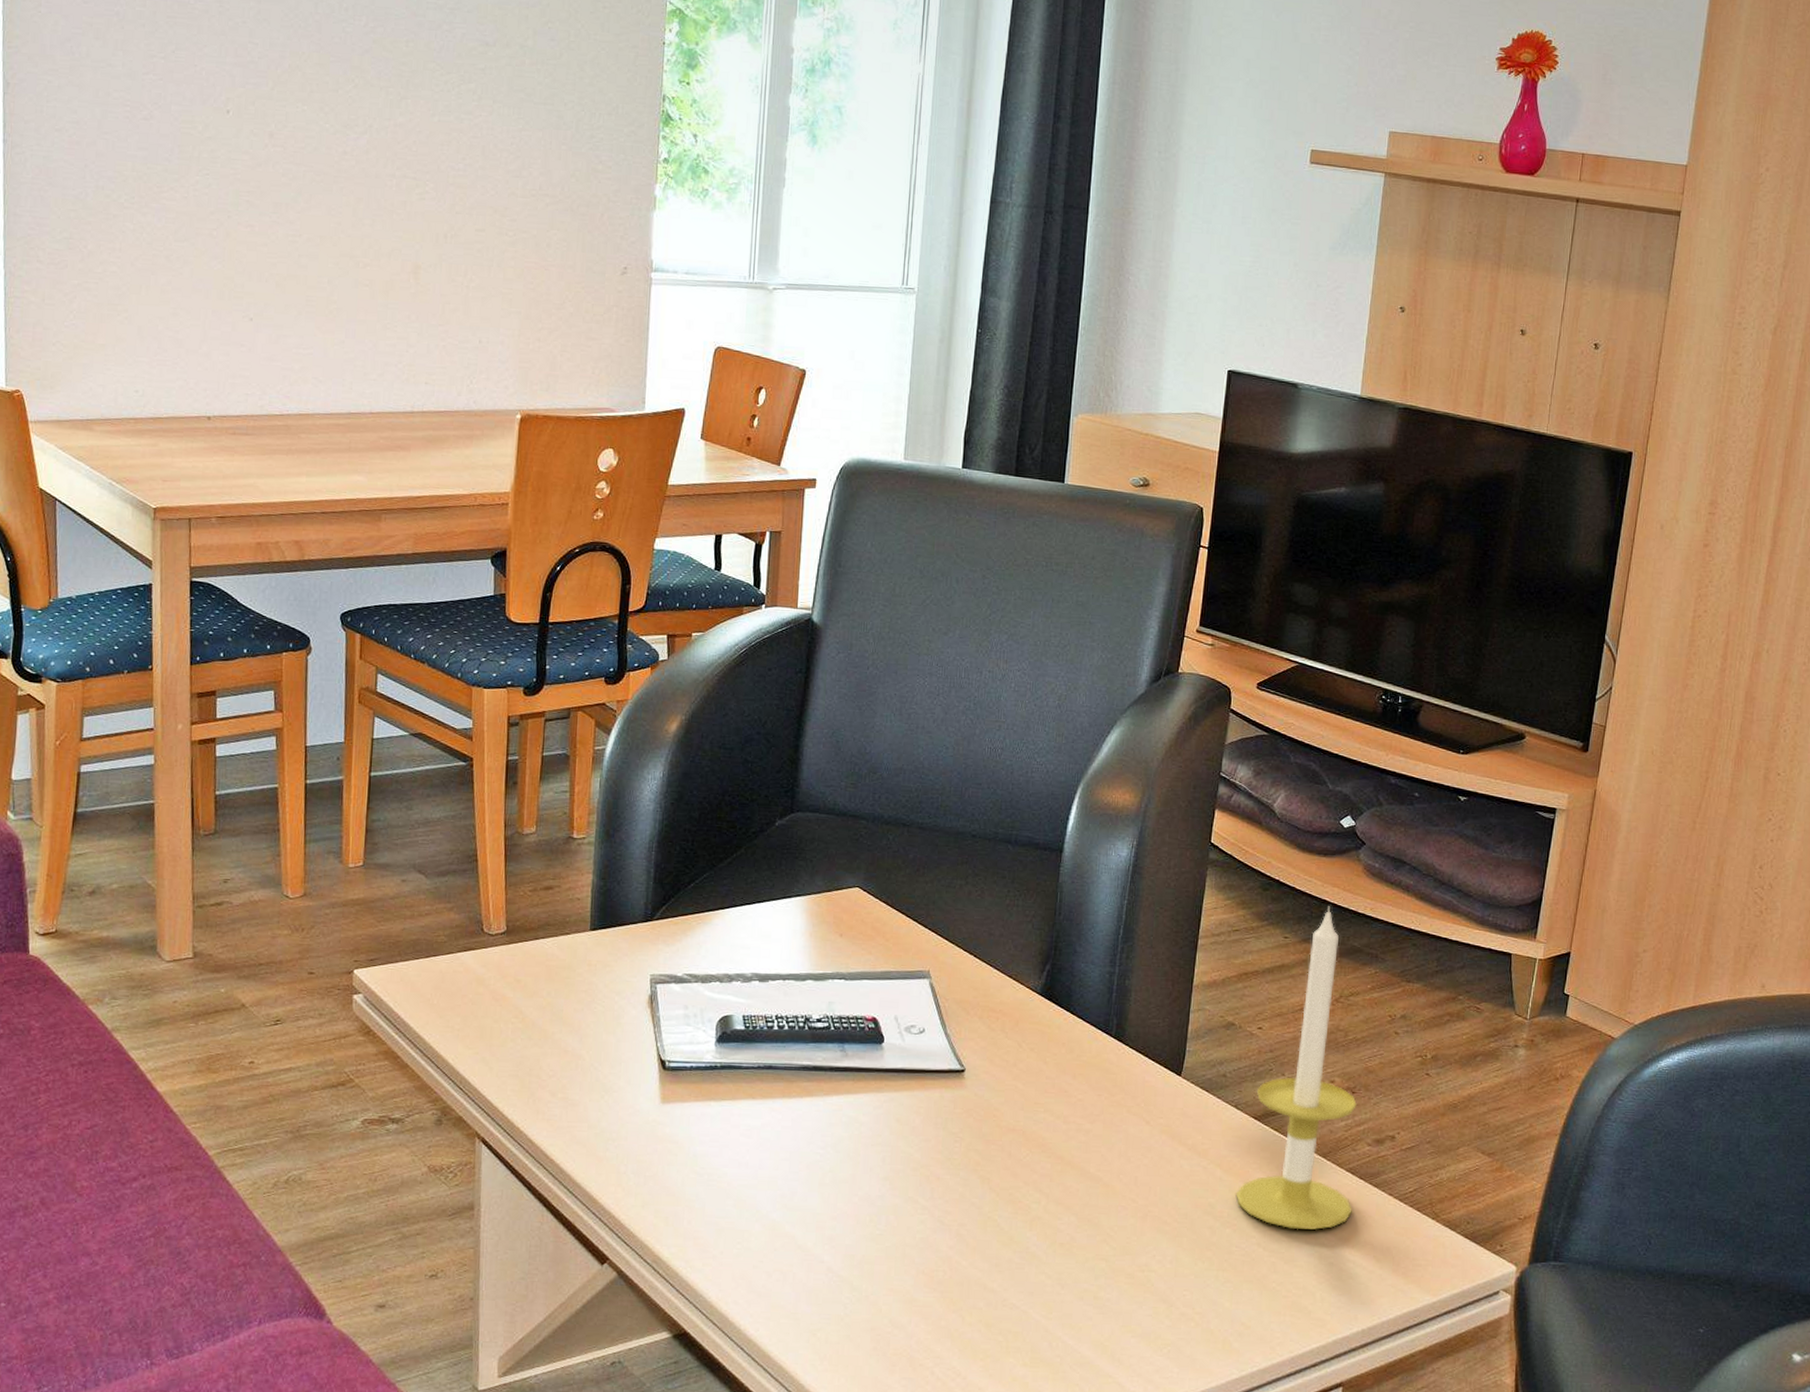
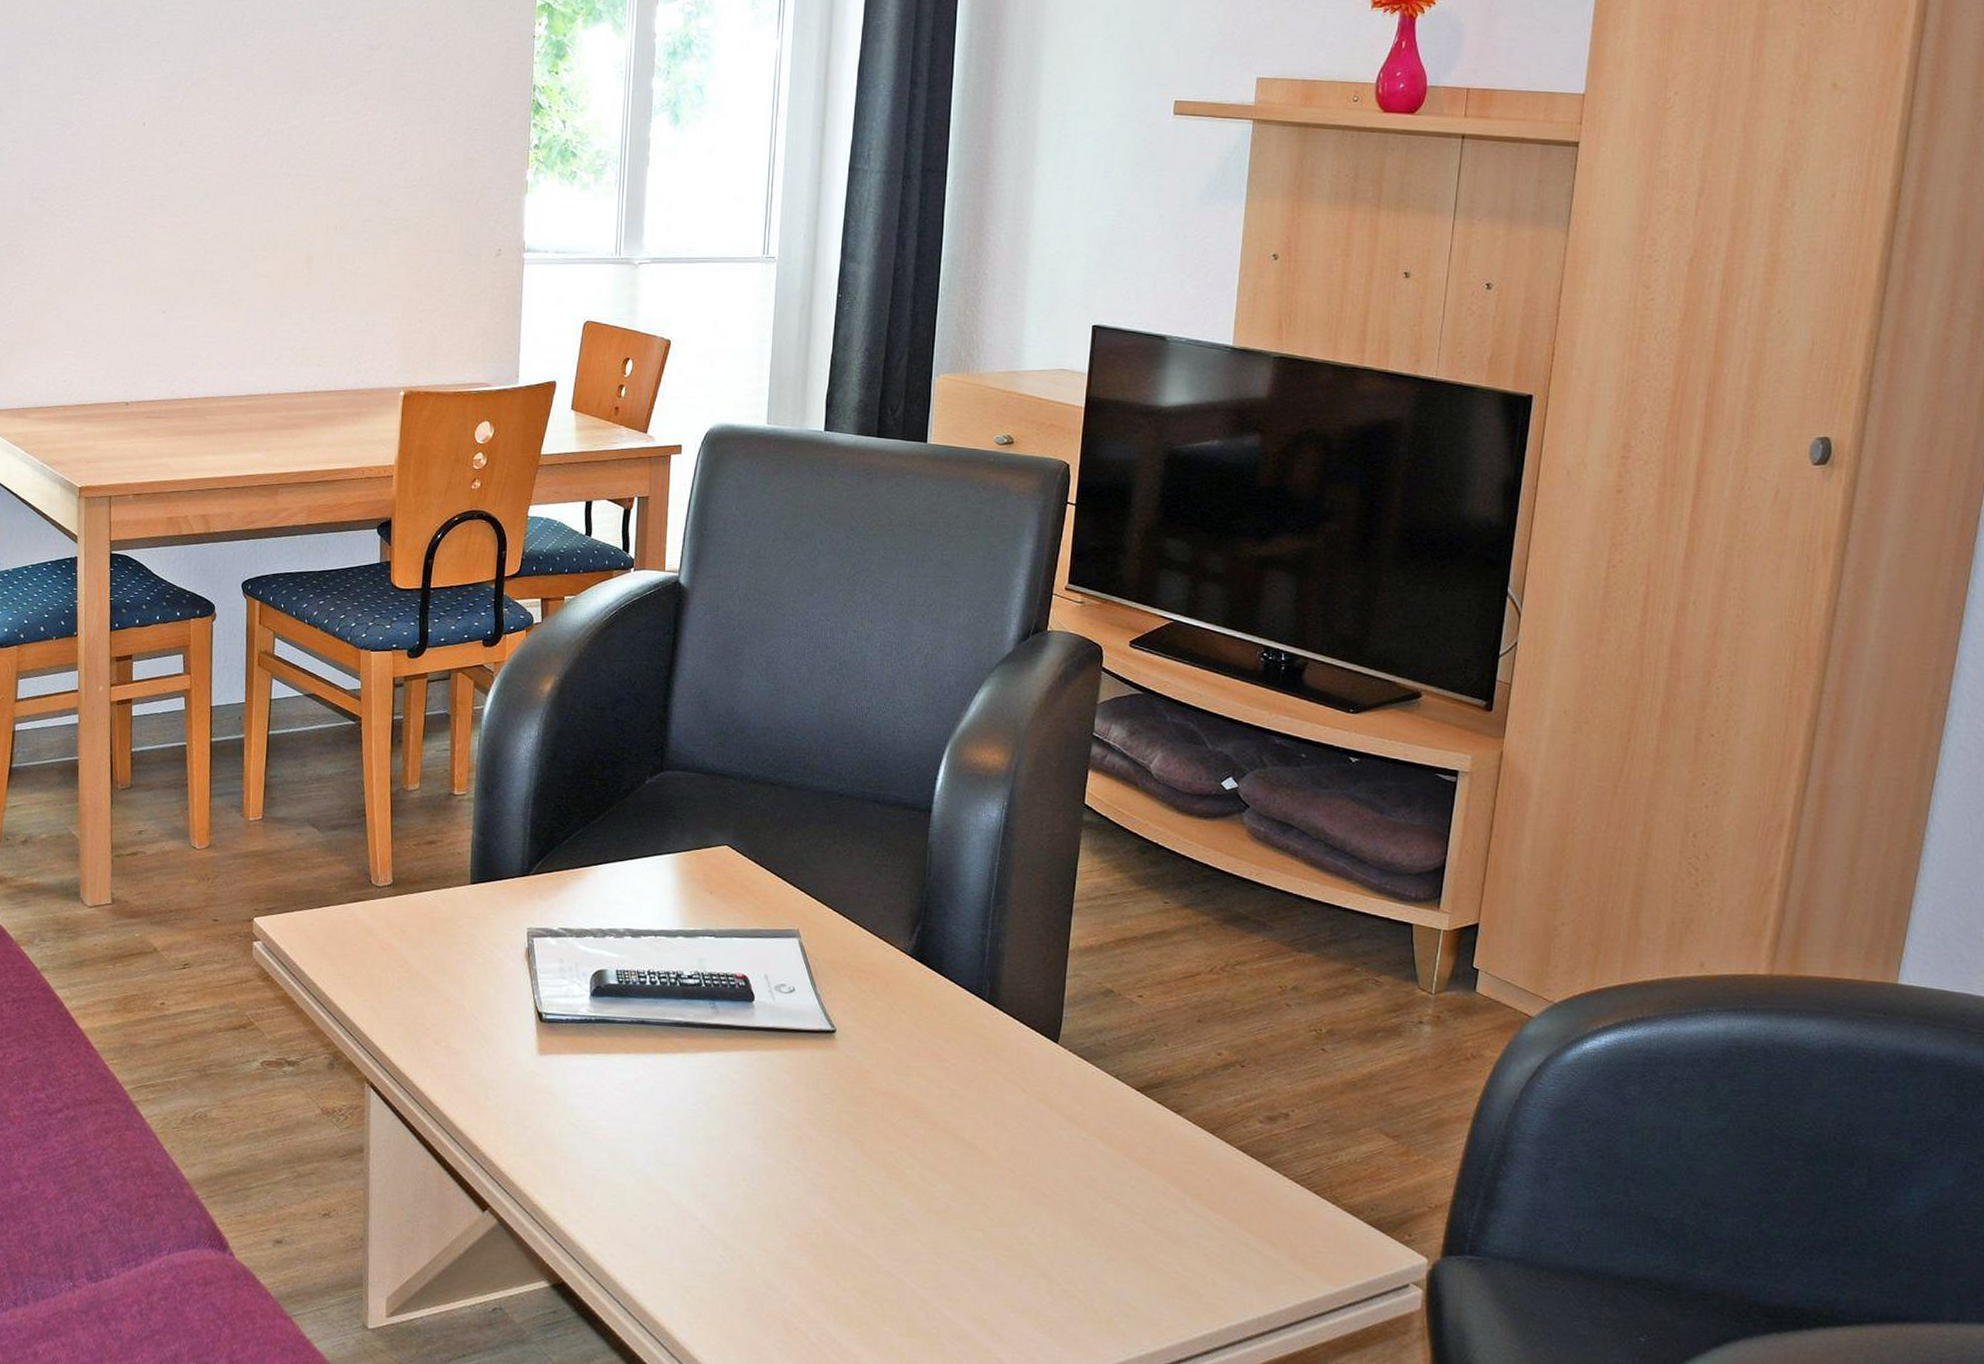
candle: present [1236,906,1357,1230] -> none [1118,870,1246,1209]

